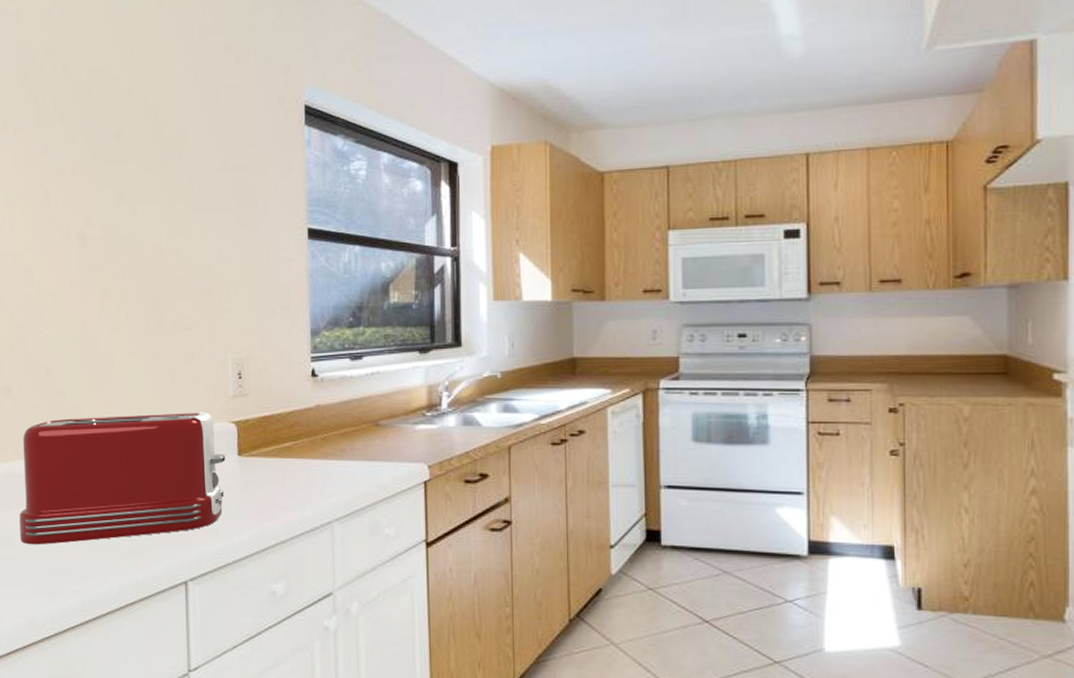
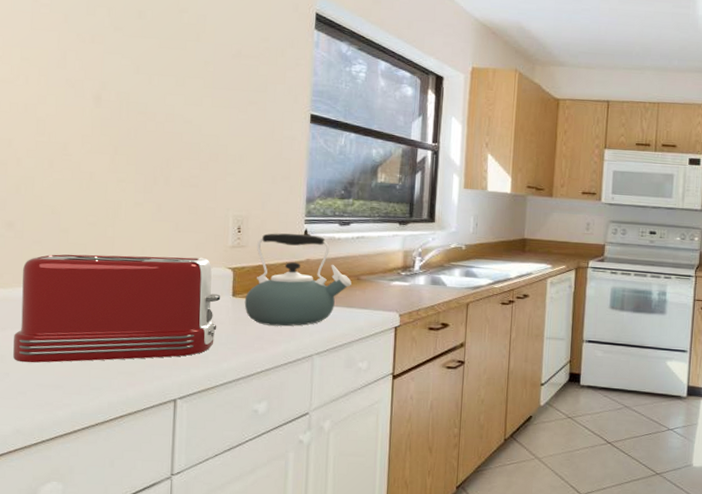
kettle: none [251,374,369,488] -> present [244,233,351,327]

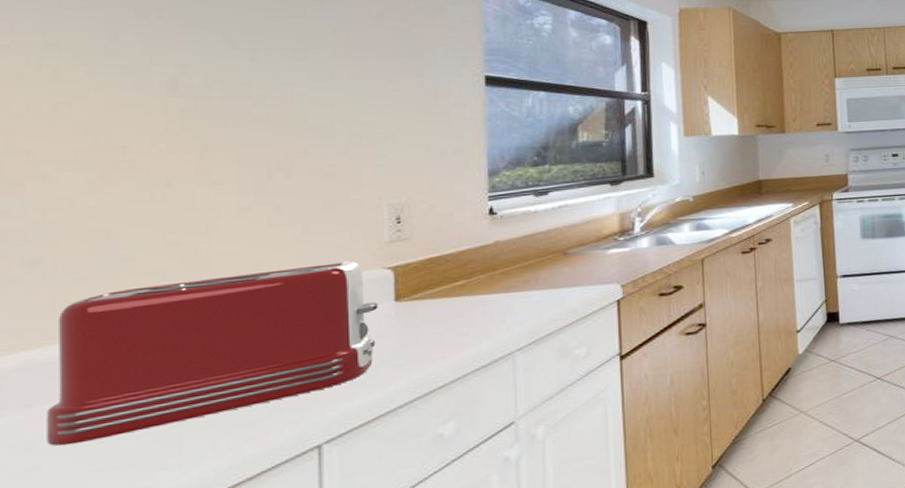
kettle: present [244,233,351,327] -> none [413,212,557,329]

